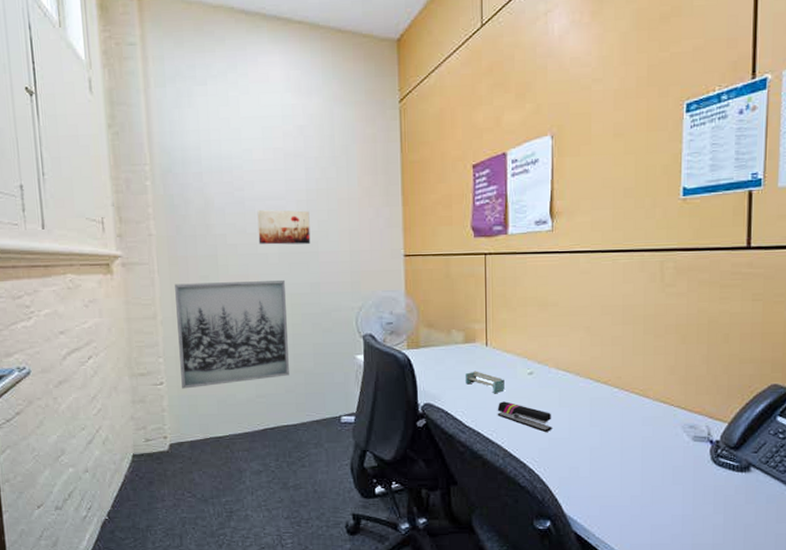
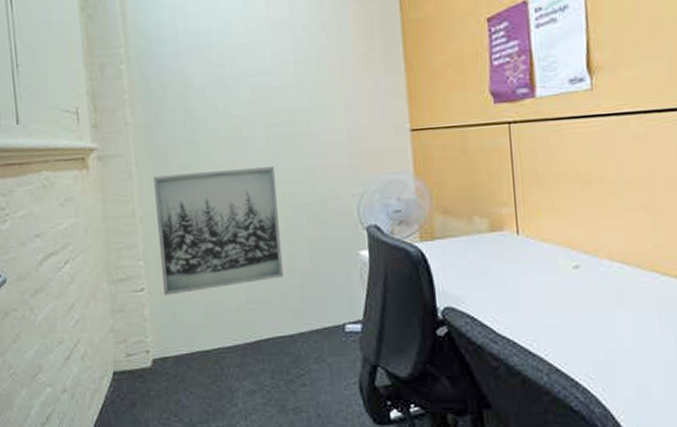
wall art: present [257,210,311,245] -> none [240,85,301,127]
shelf: present [466,371,504,394] -> none [494,265,544,294]
stapler: present [497,401,552,432] -> none [536,303,610,340]

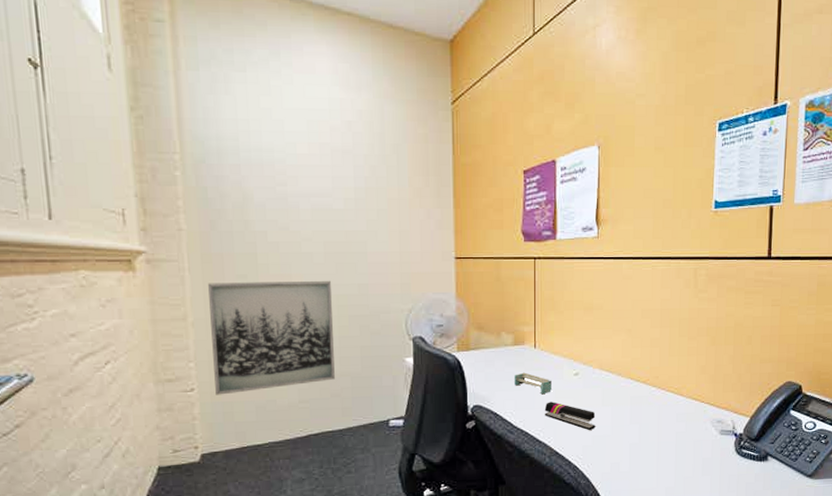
shelf: none [494,265,544,294] -> present [515,372,551,395]
stapler: none [536,303,610,340] -> present [544,401,596,430]

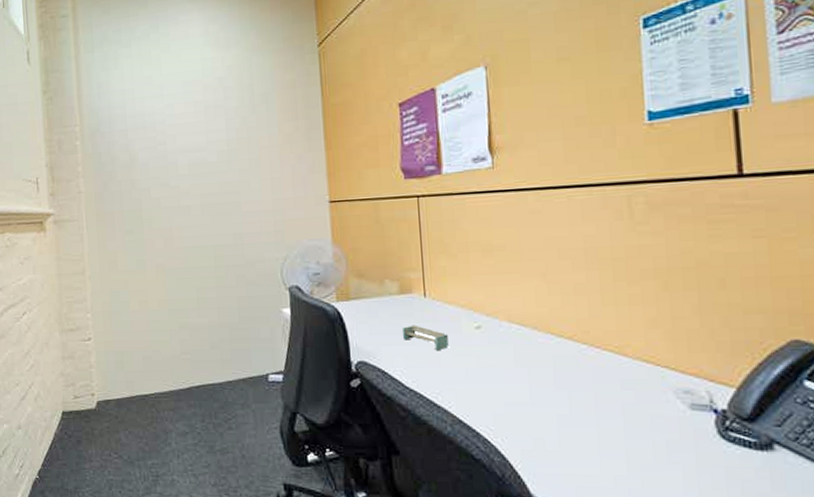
wall art: present [208,281,335,395] -> none [102,232,214,345]
stapler: present [544,401,596,430] -> none [441,359,509,395]

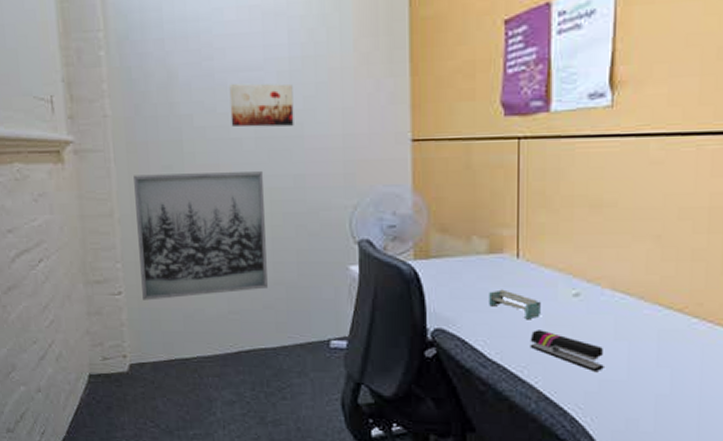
wall art: none [102,232,214,345] -> present [134,172,268,300]
wall art: none [179,161,233,197] -> present [229,83,294,128]
stapler: none [441,359,509,395] -> present [530,330,604,371]

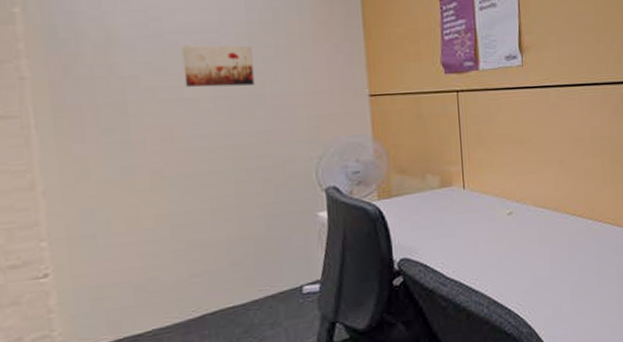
wall art: present [134,172,268,300] -> none [63,130,234,279]
shelf: present [489,289,541,320] -> none [444,216,485,240]
stapler: present [530,330,604,371] -> none [478,245,534,273]

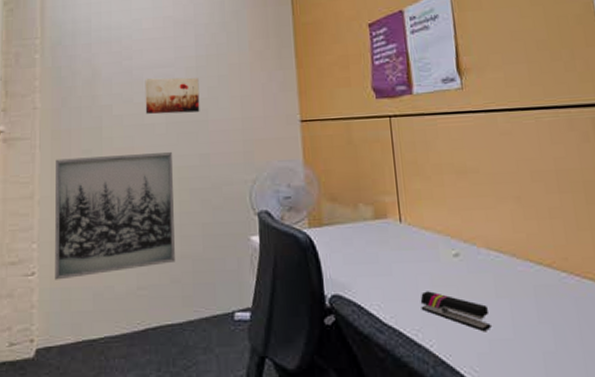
wall art: none [63,130,234,279] -> present [55,152,175,280]
stapler: none [478,245,534,273] -> present [420,291,492,331]

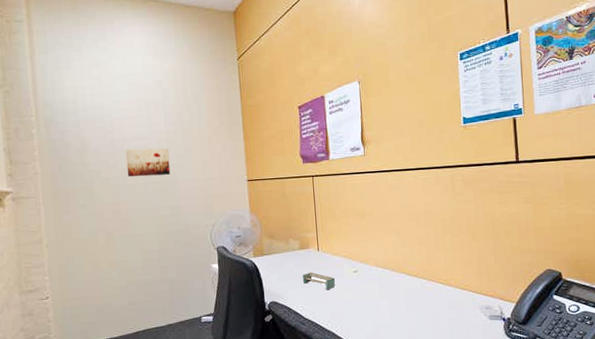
wall art: present [55,152,175,280] -> none [58,206,156,302]
shelf: none [379,253,427,282] -> present [303,272,335,290]
stapler: present [420,291,492,331] -> none [330,296,376,320]

